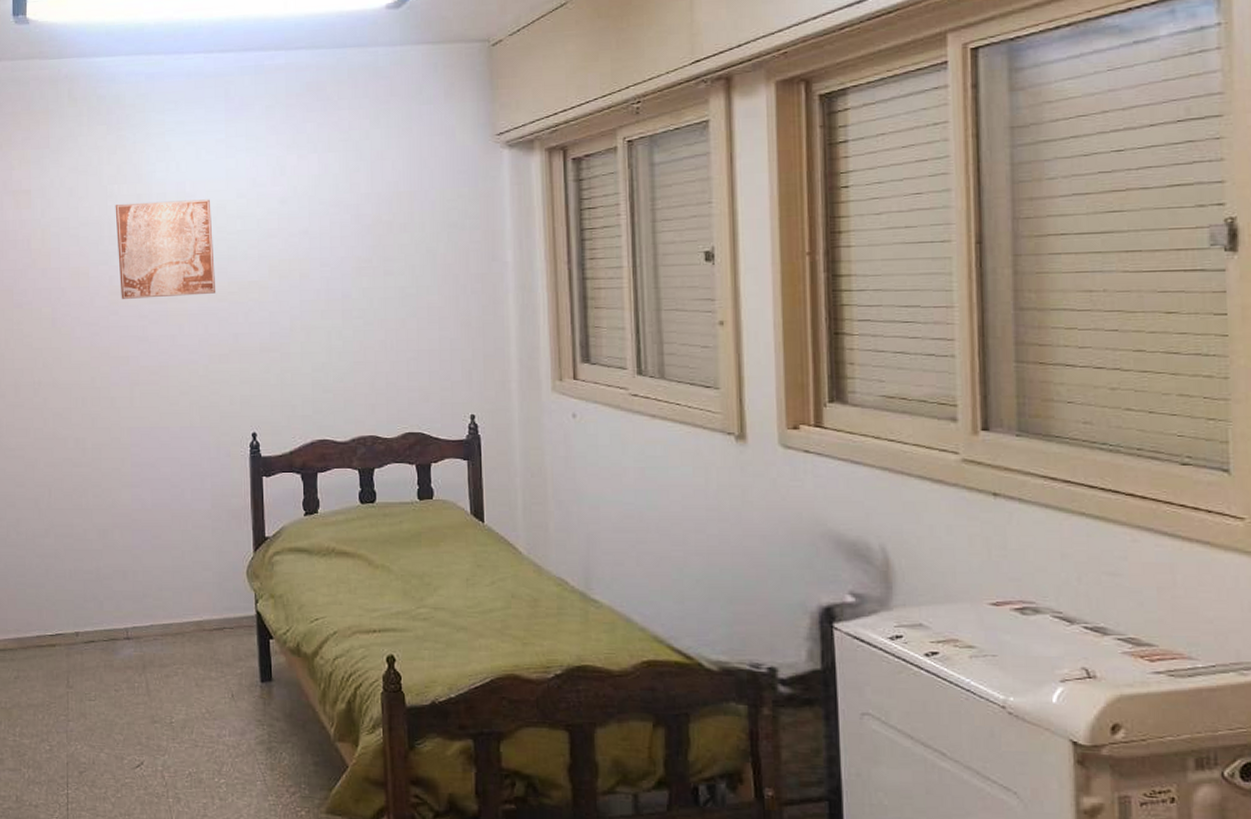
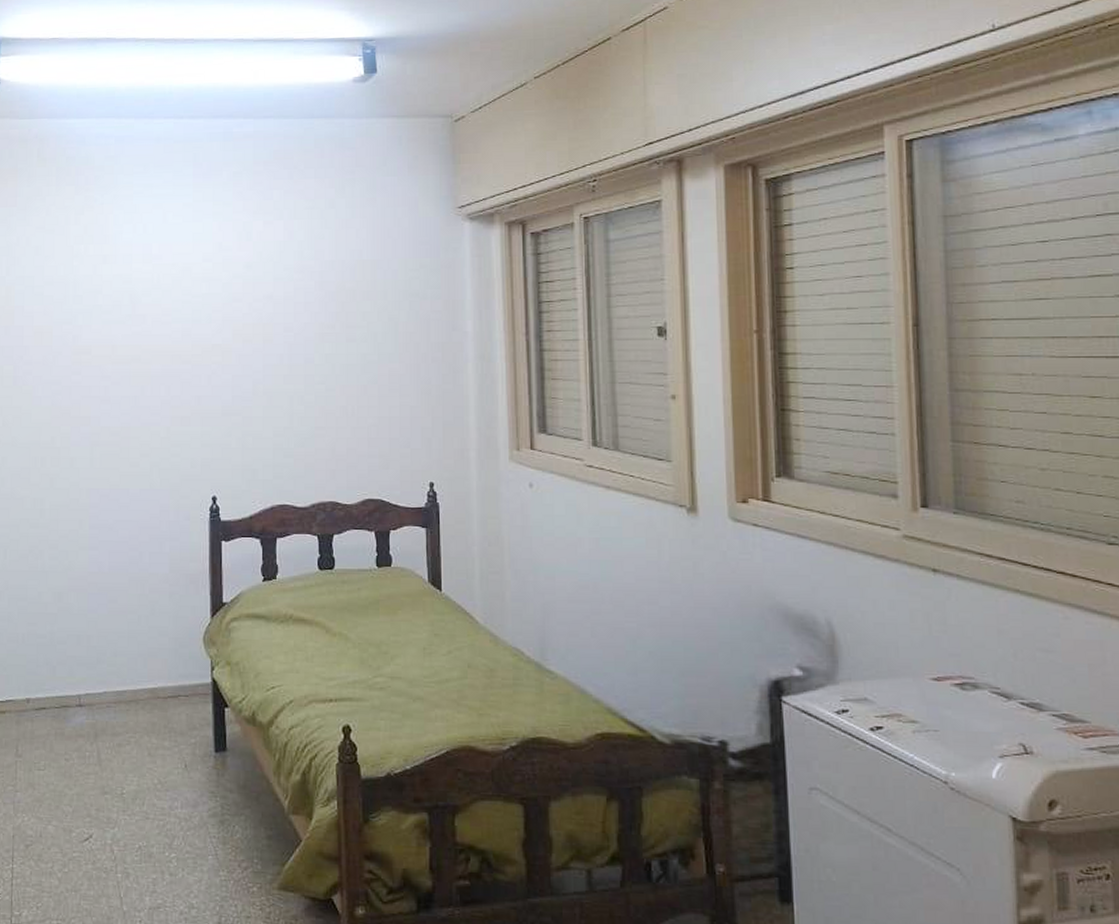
wall art: present [115,199,216,299] -> none [81,262,180,359]

